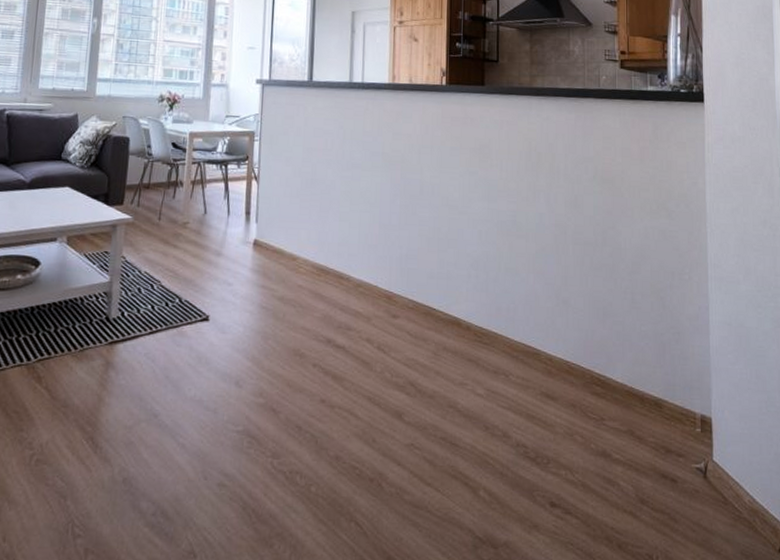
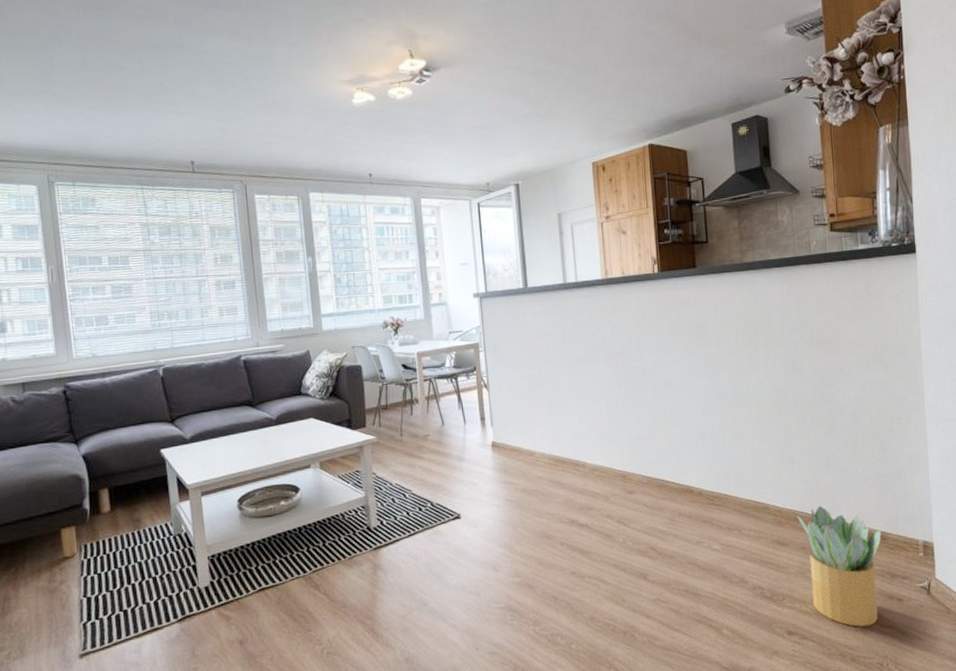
potted plant: none [569,359,657,507] -> present [797,505,881,627]

